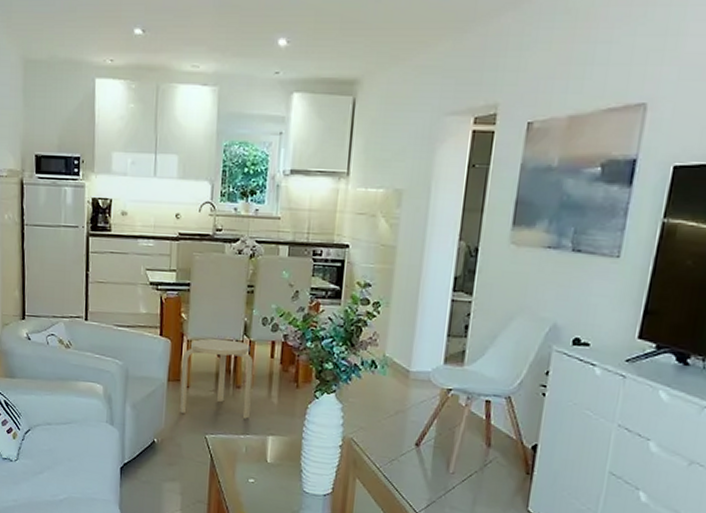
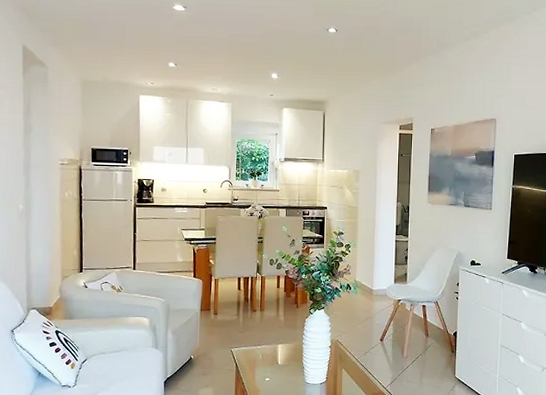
stool: present [180,338,254,419] -> none [211,276,265,334]

